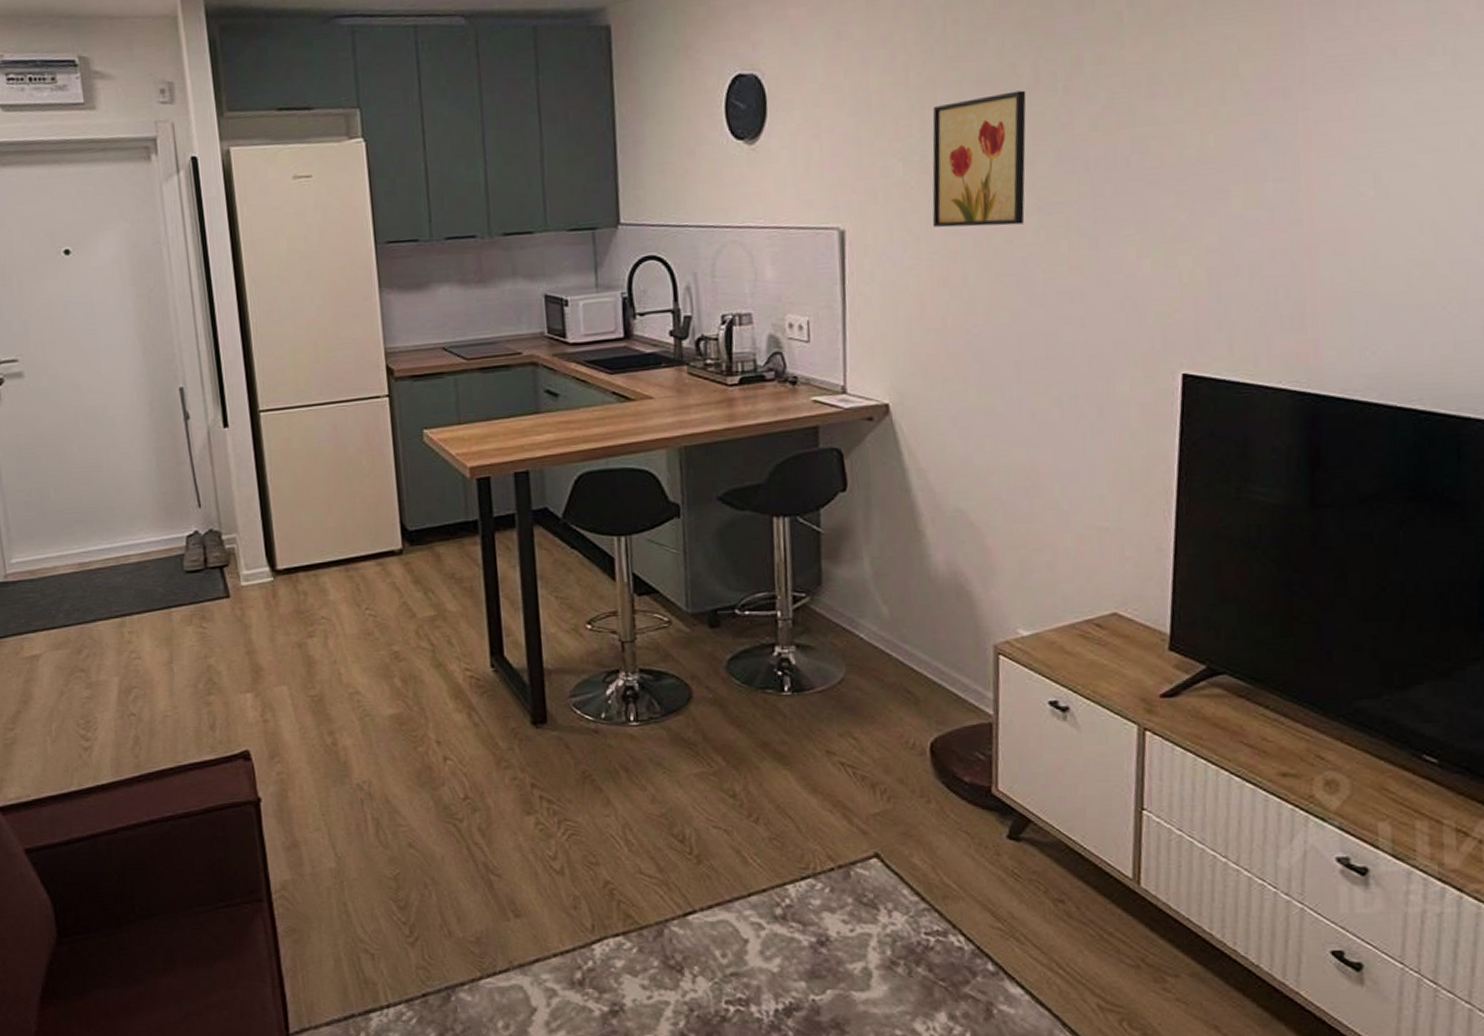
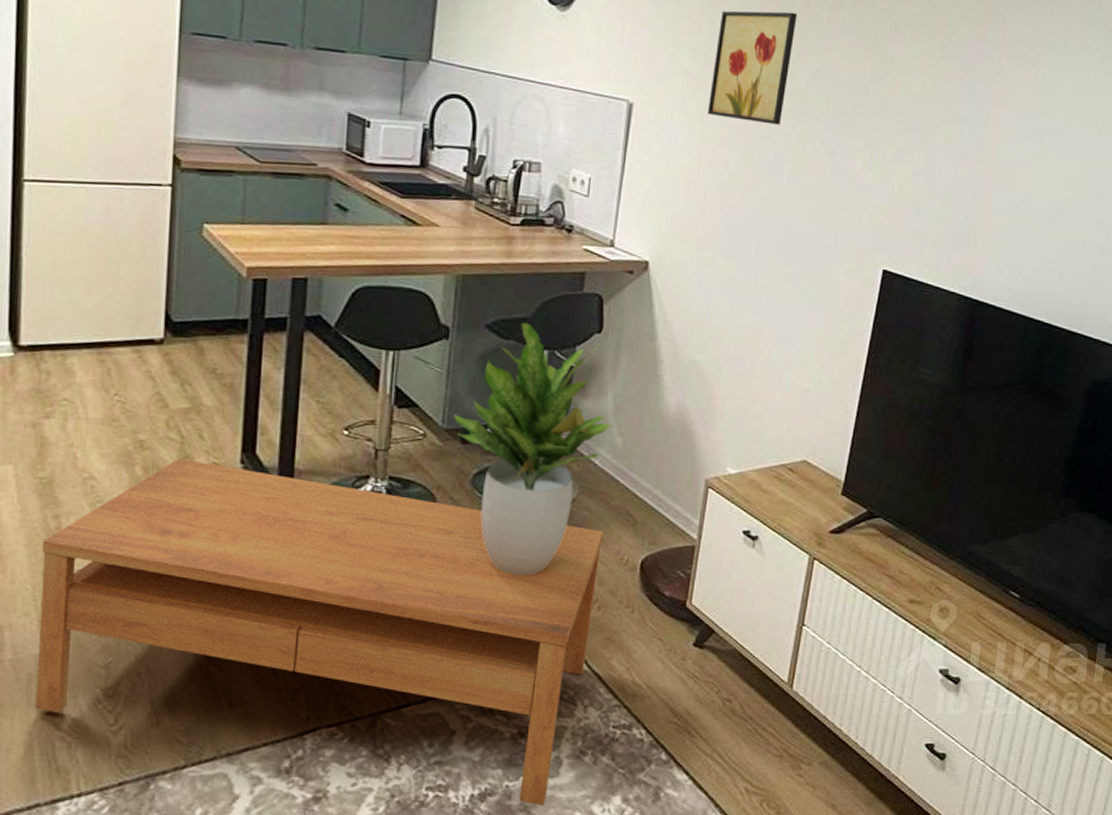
coffee table: none [322,667,882,1023] -> present [35,458,604,806]
potted plant: none [698,489,874,767] -> present [454,322,612,576]

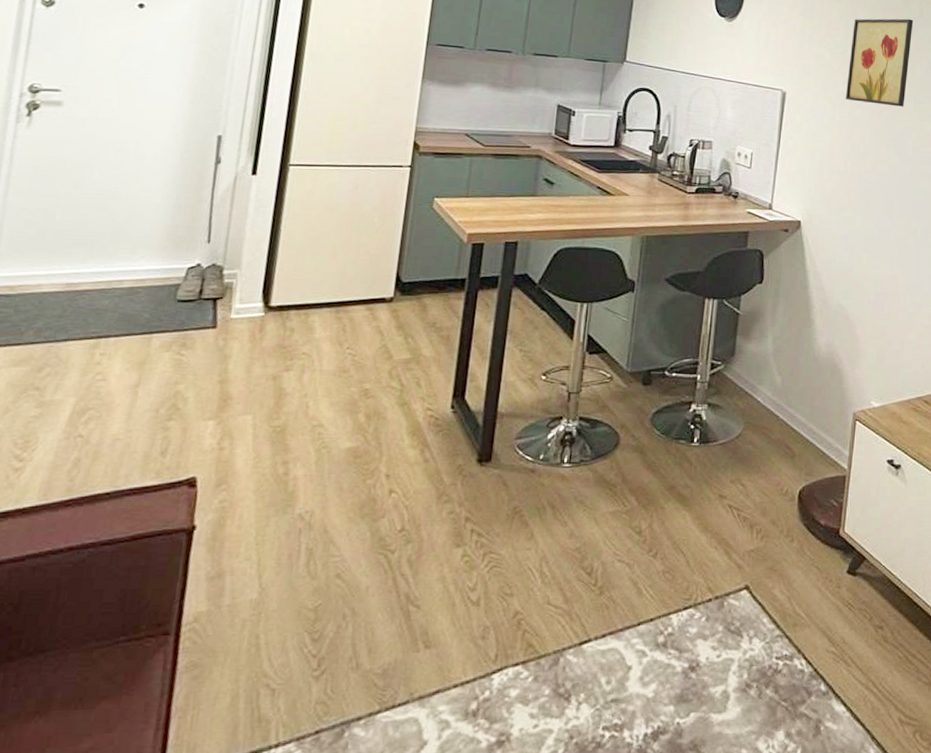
coffee table: present [35,458,604,806] -> none [245,405,766,744]
potted plant: present [454,322,612,576] -> none [637,276,772,508]

